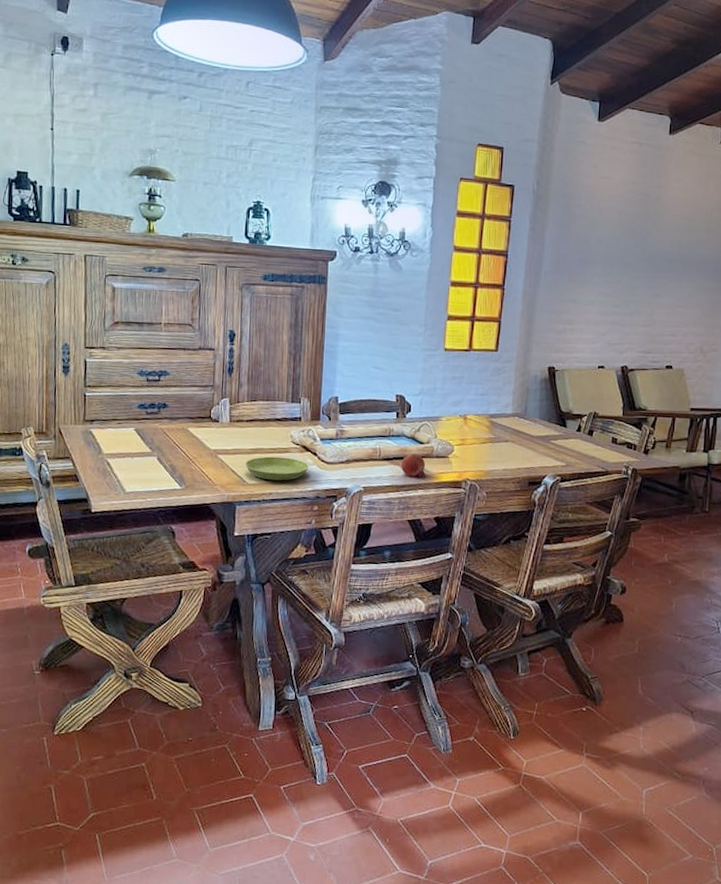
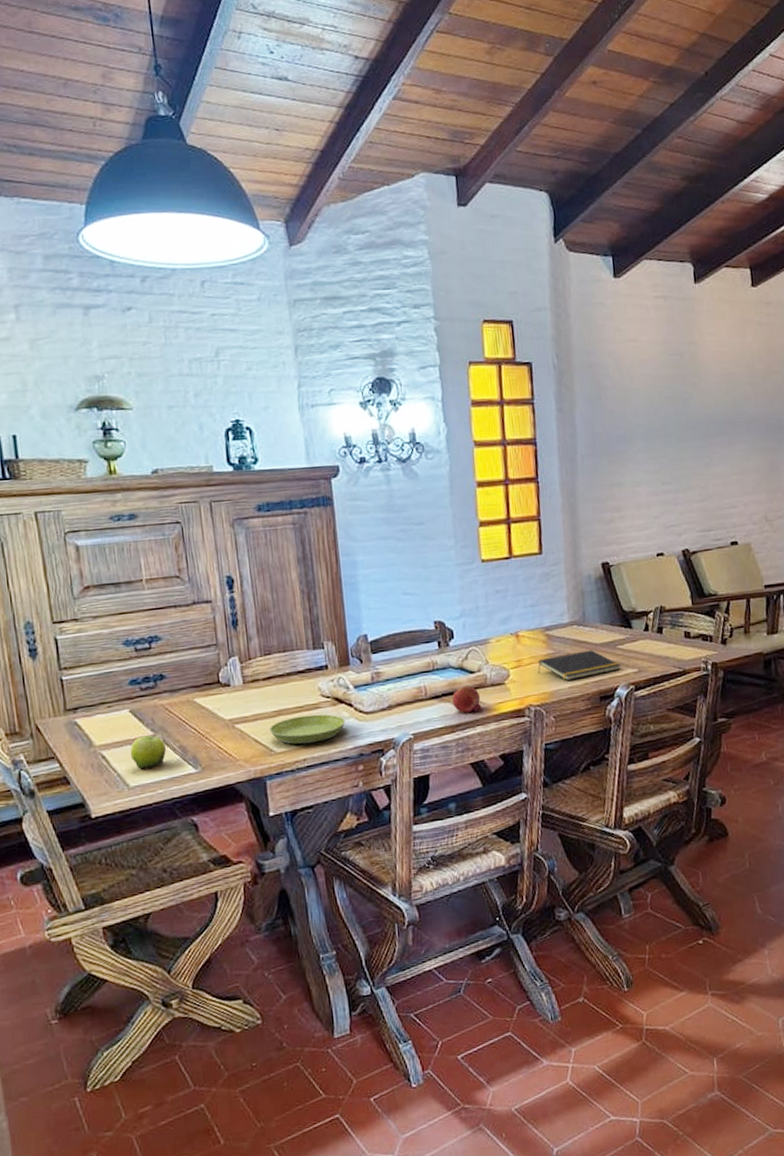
fruit: none [130,452,160,479] -> present [130,735,167,770]
notepad: none [478,440,552,464] -> present [538,650,622,681]

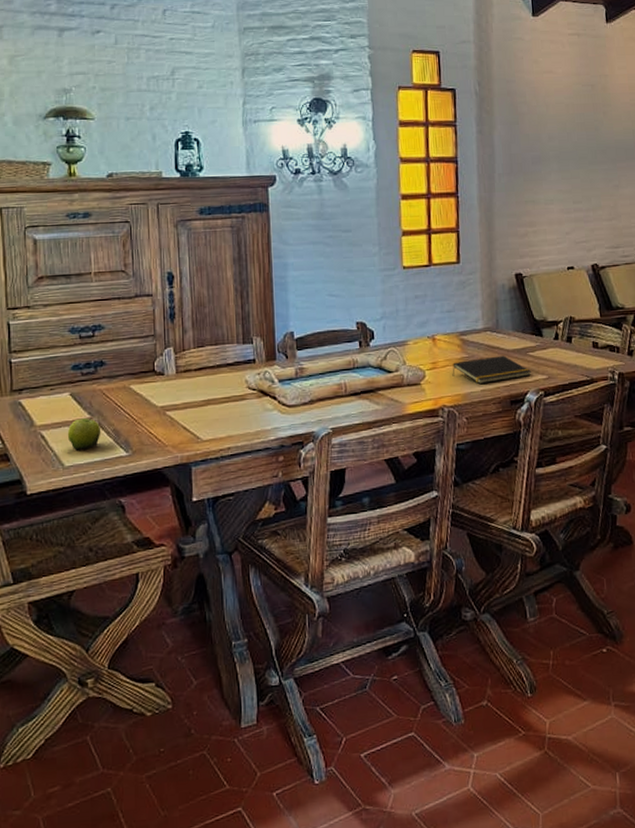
saucer: present [269,714,345,745] -> none [198,405,269,434]
fruit: present [451,685,483,713] -> none [370,384,399,411]

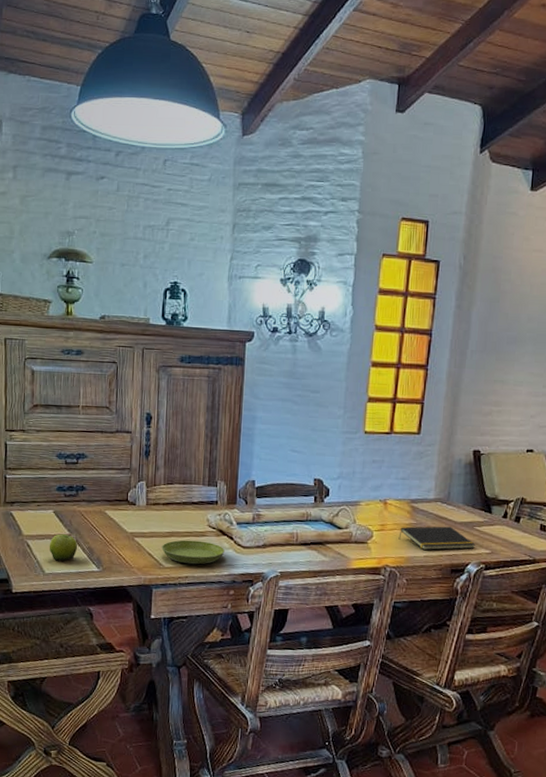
saucer: none [198,405,269,434] -> present [162,540,225,565]

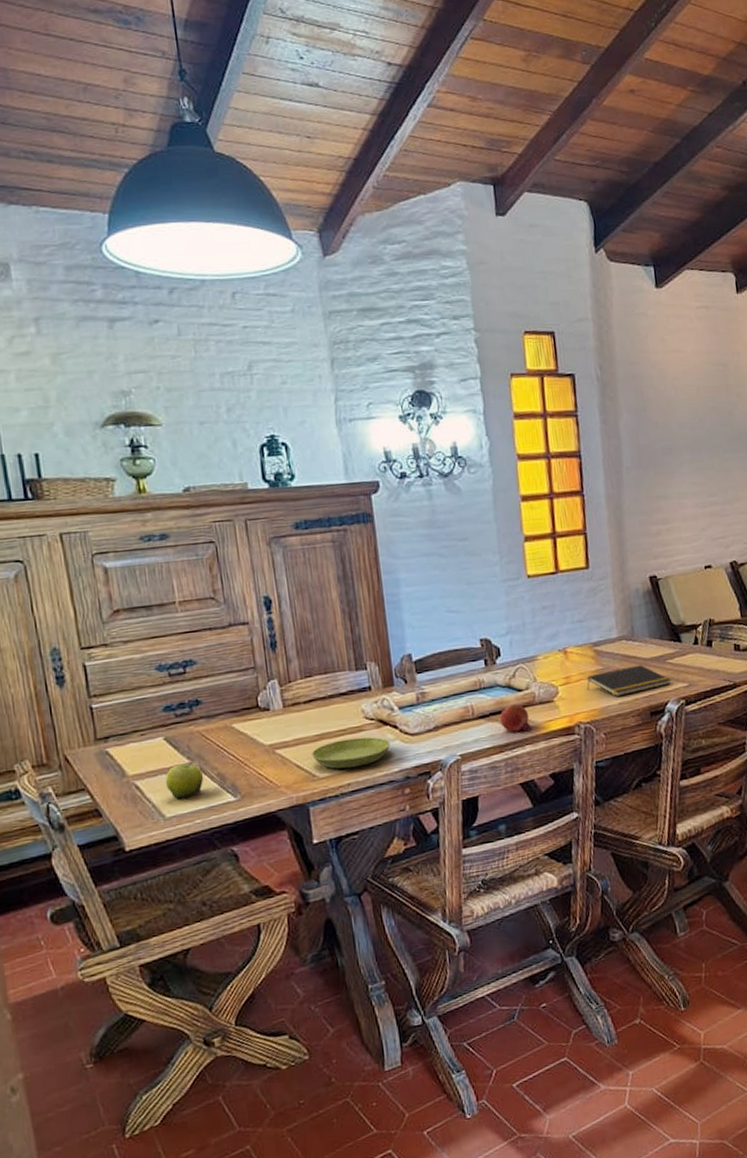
fruit: none [318,539,345,564] -> present [499,704,532,732]

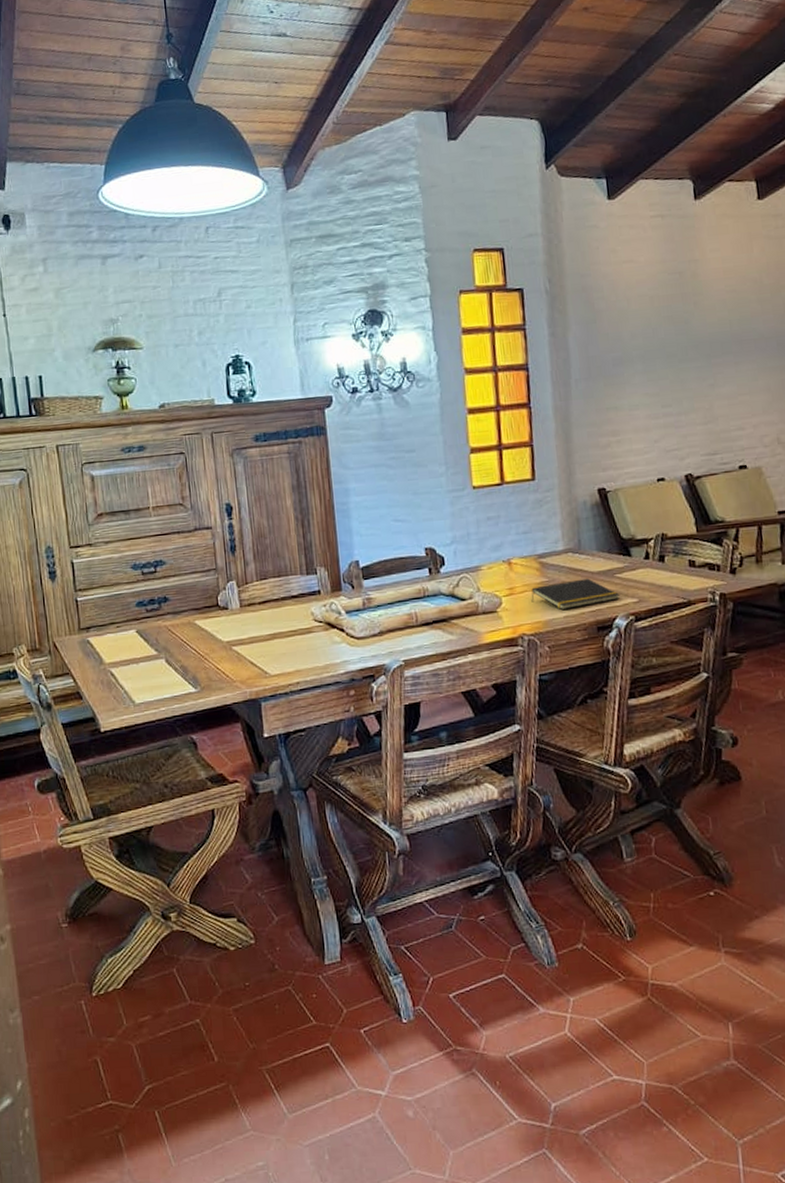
fruit: present [165,763,204,799] -> none [136,654,169,687]
saucer: present [312,737,390,769] -> none [264,638,337,668]
fruit: present [499,704,532,732] -> none [442,613,475,641]

